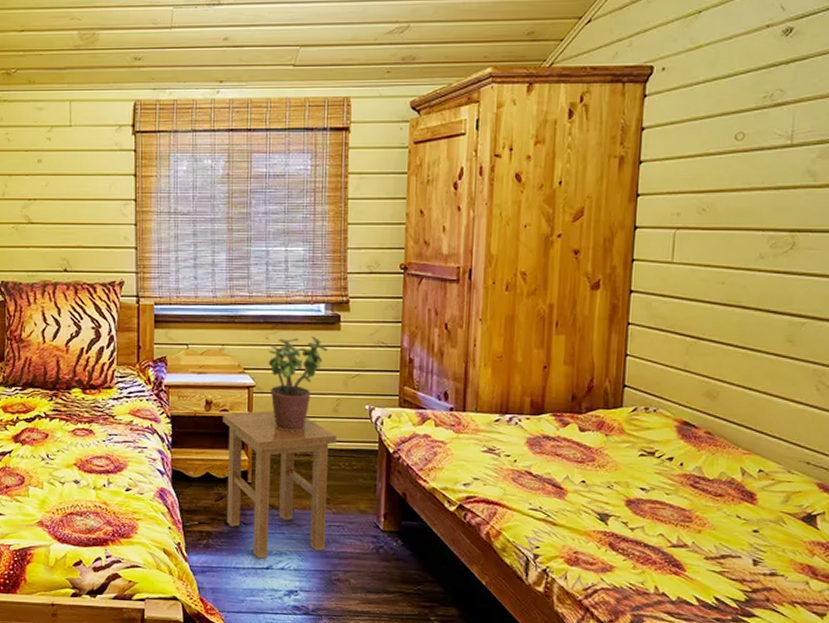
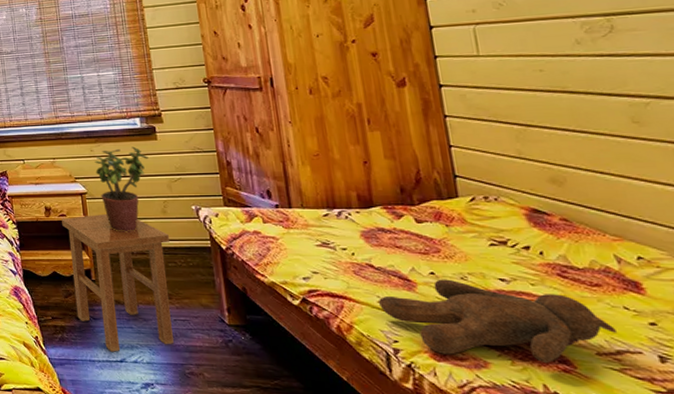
teddy bear: none [530,487,727,566] -> present [379,279,618,363]

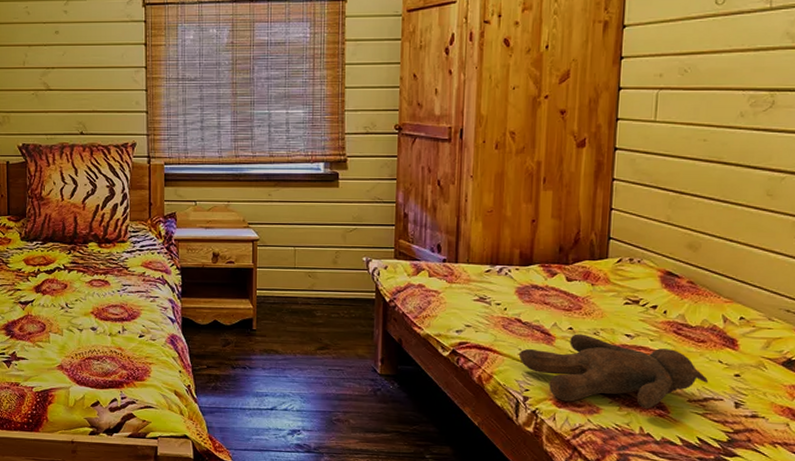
stool: present [62,213,174,352] -> none [229,262,336,400]
potted plant: present [94,146,149,232] -> none [271,193,327,282]

